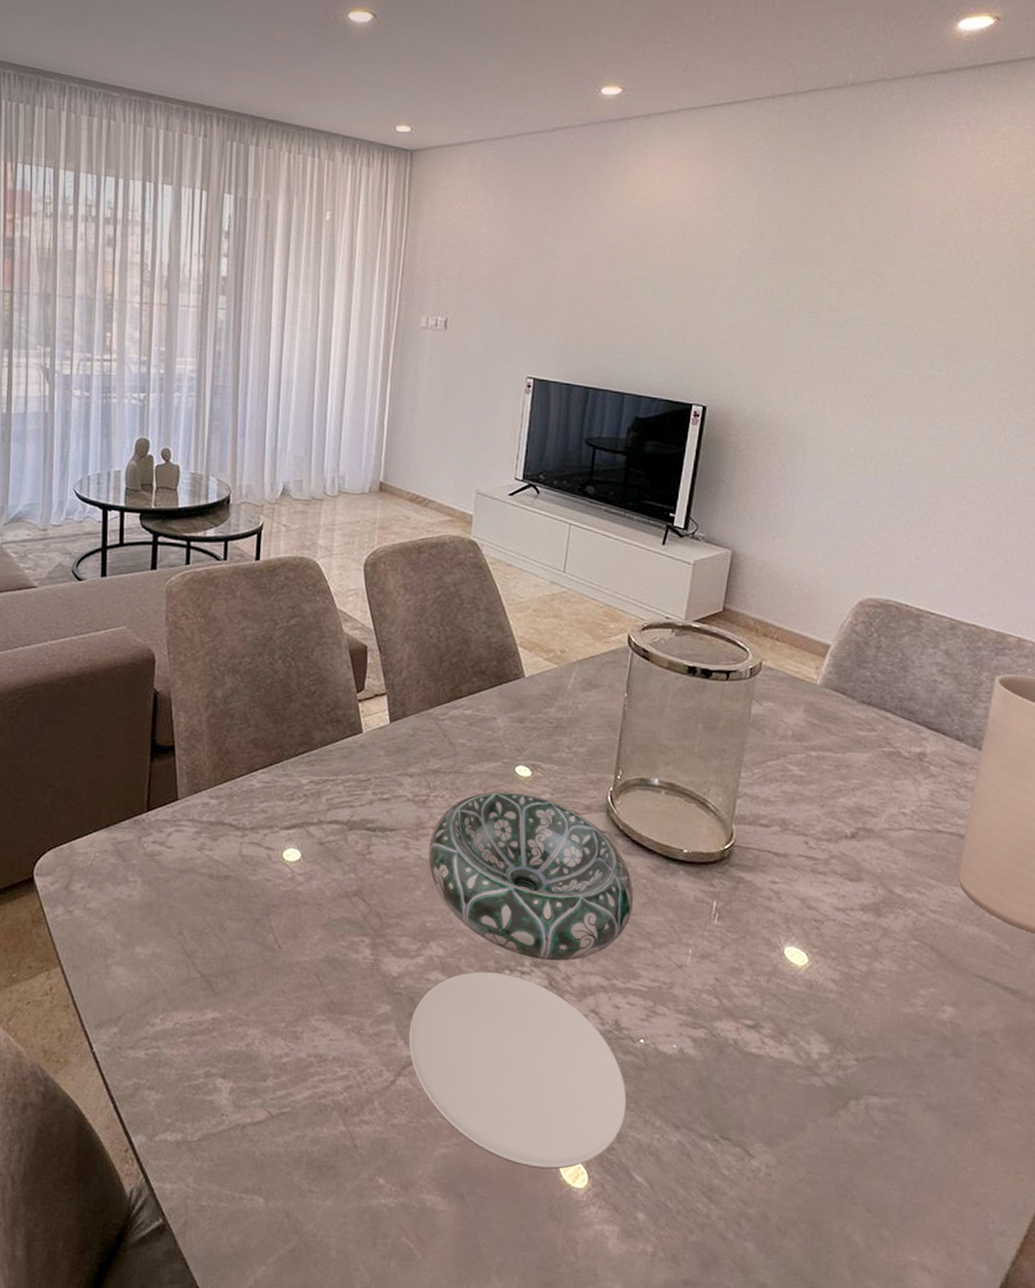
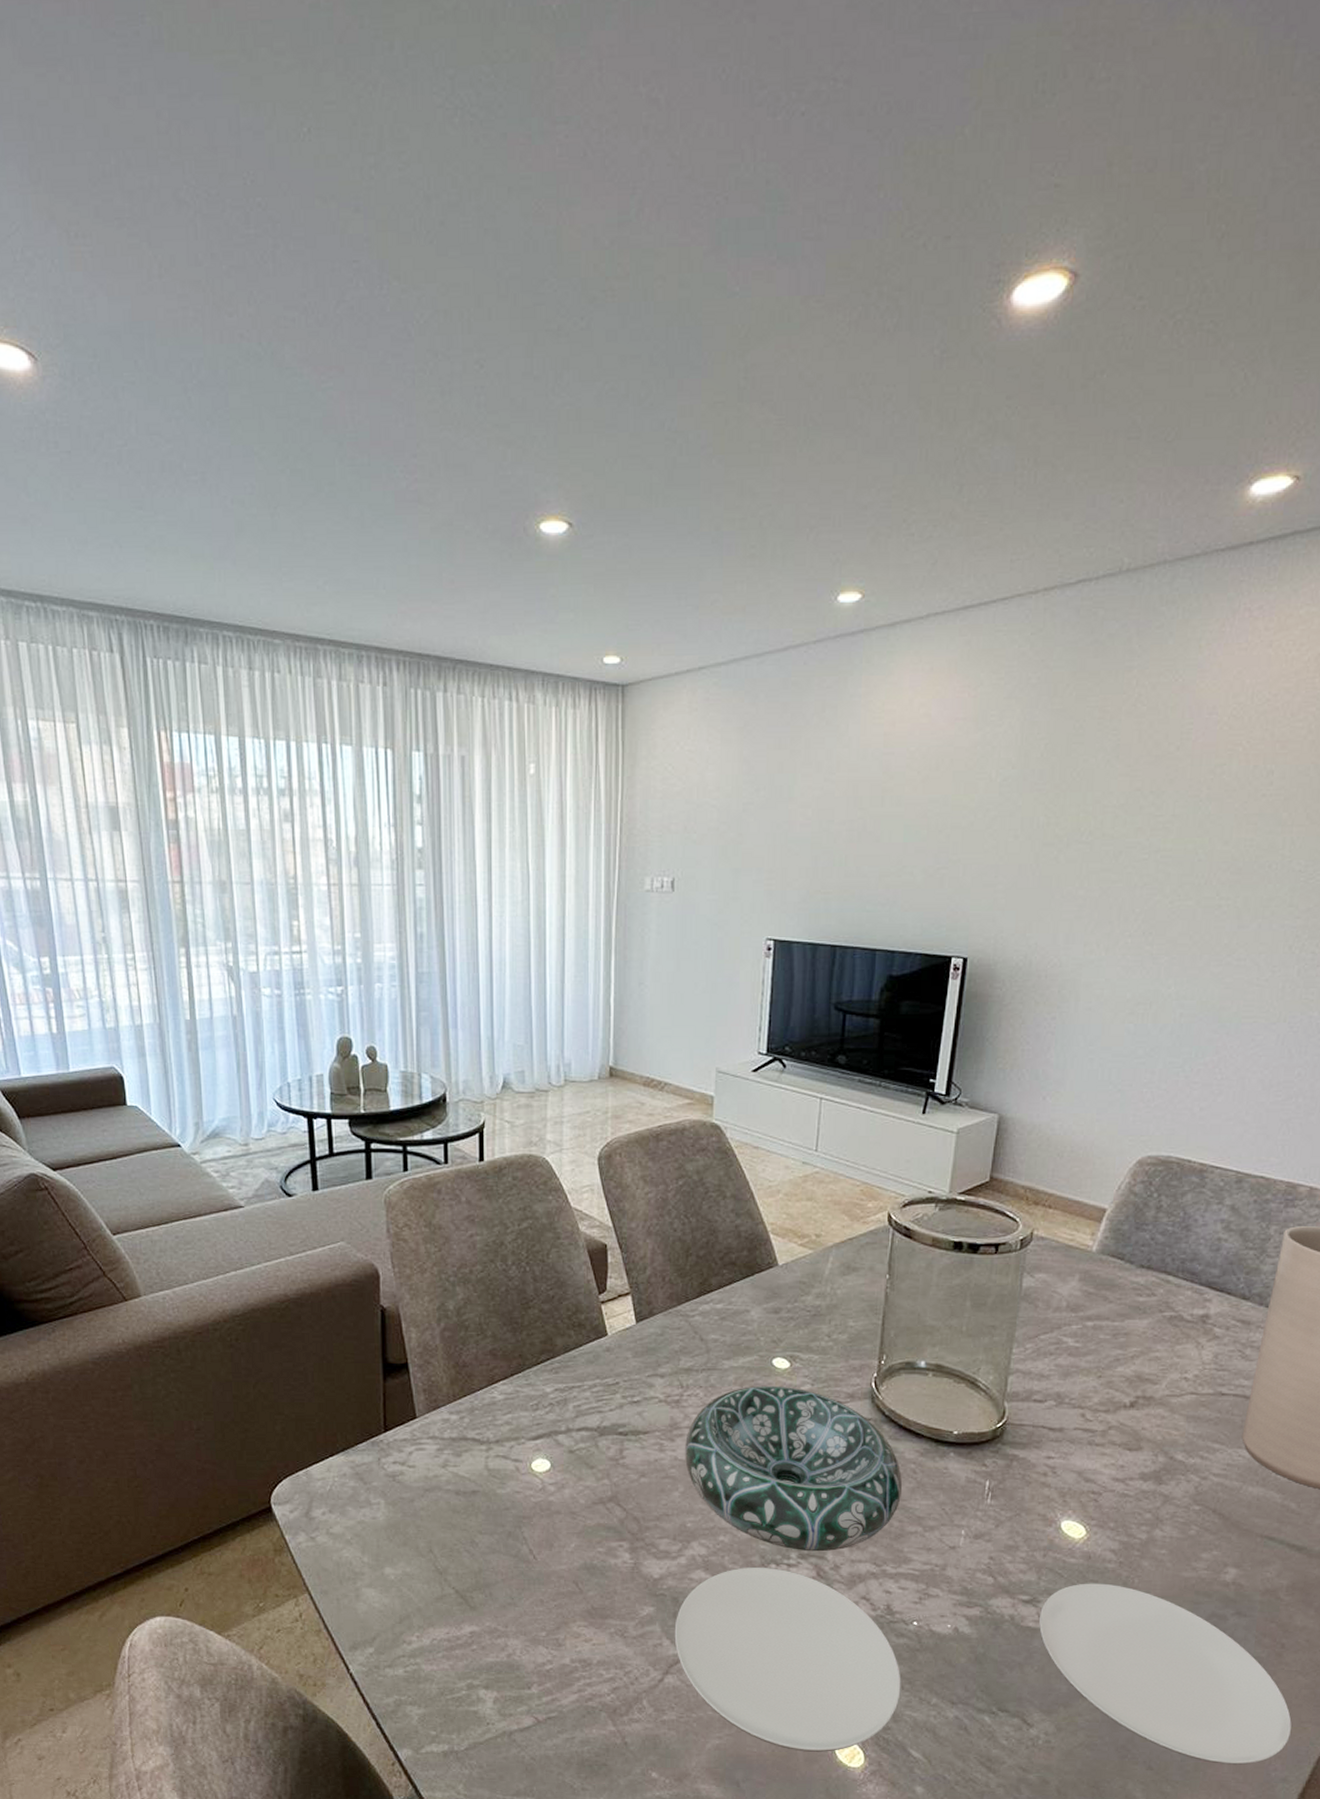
plate: none [762,1011,1009,1214] -> present [1039,1583,1292,1765]

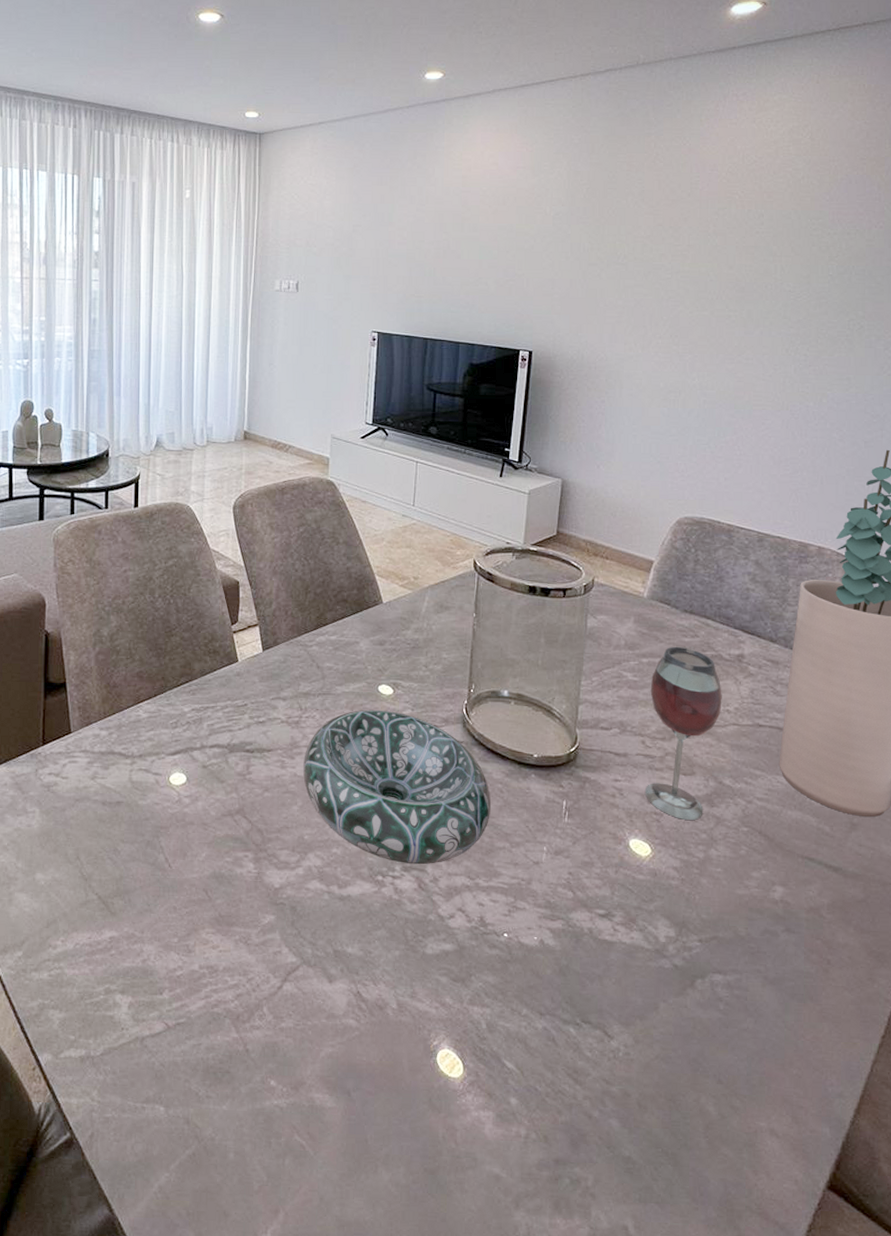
plate: present [674,1566,901,1752] -> none [292,878,495,1062]
plate: present [1039,1583,1292,1765] -> none [615,898,842,1079]
wineglass: none [1082,1307,1180,1499] -> present [645,646,722,820]

